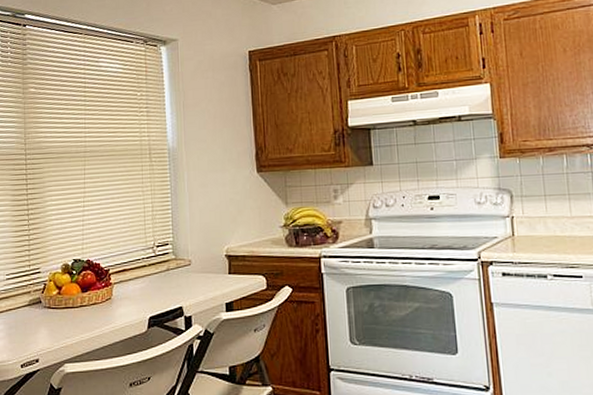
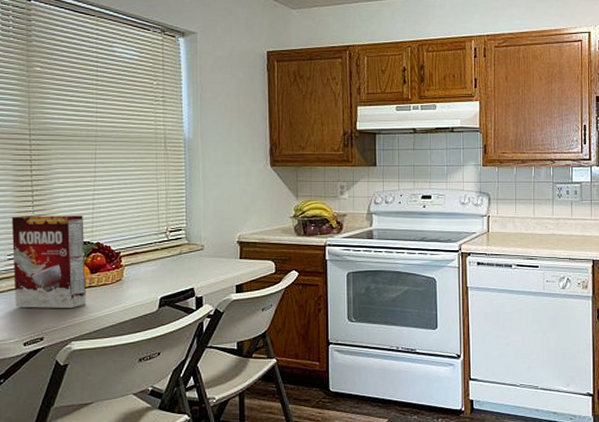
cereal box: none [9,232,79,329] -> present [11,215,87,309]

